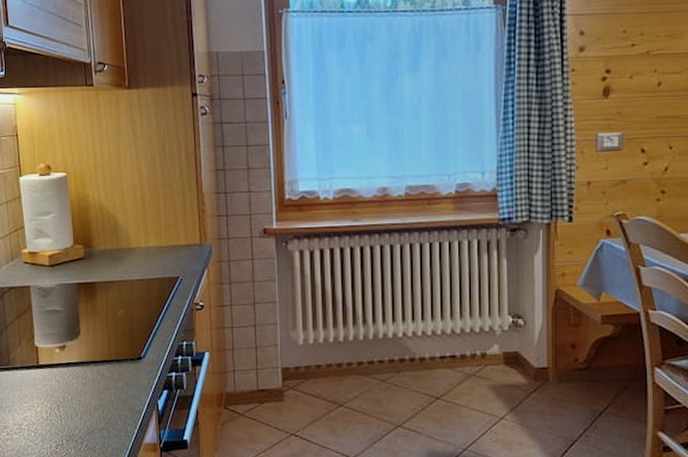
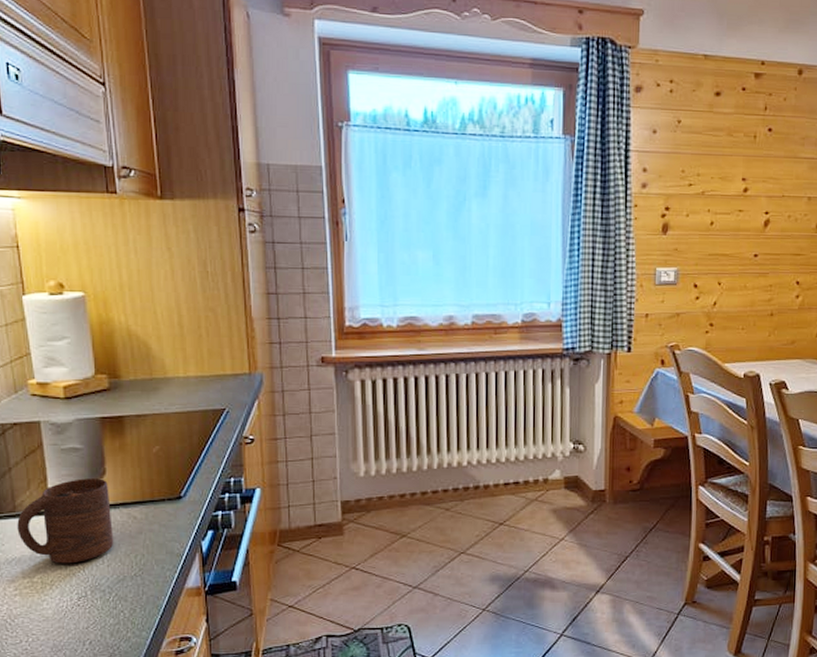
cup: none [10,337,86,414] -> present [17,479,114,564]

